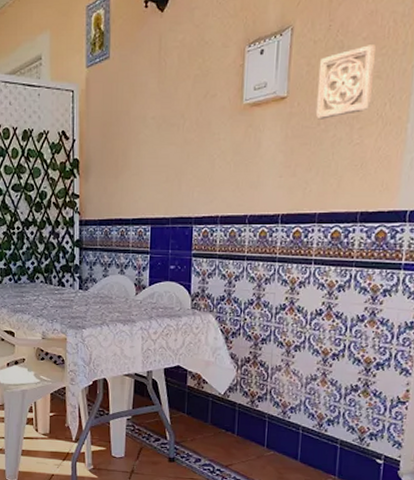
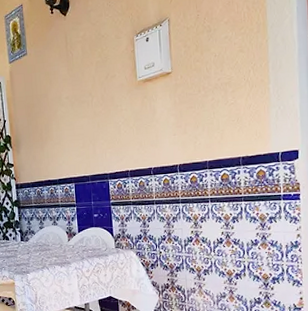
wall ornament: present [315,45,376,120] -> none [193,27,239,88]

